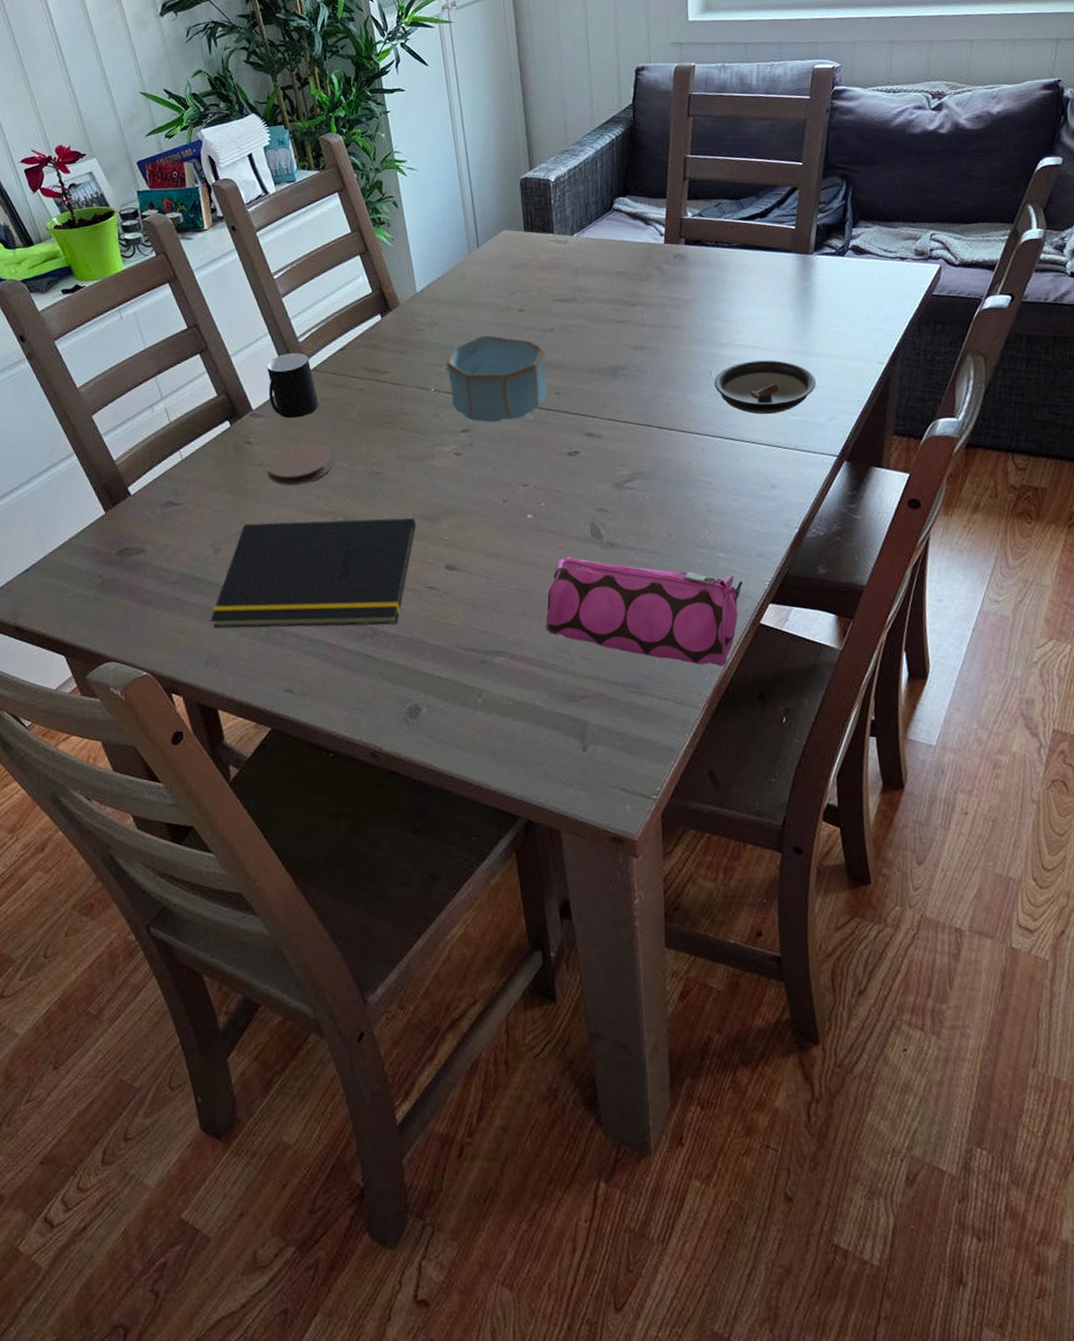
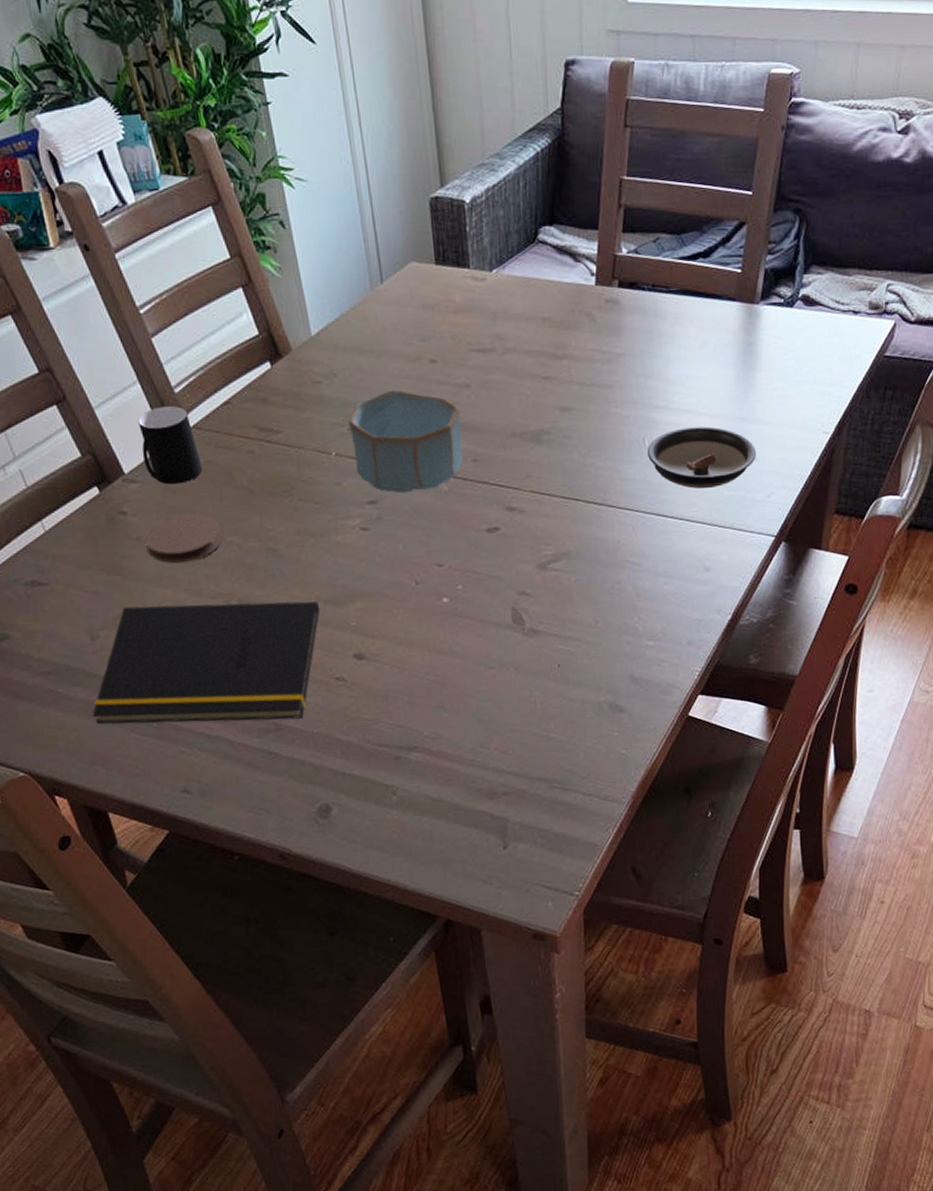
pencil case: present [545,556,743,667] -> none [463,644,672,761]

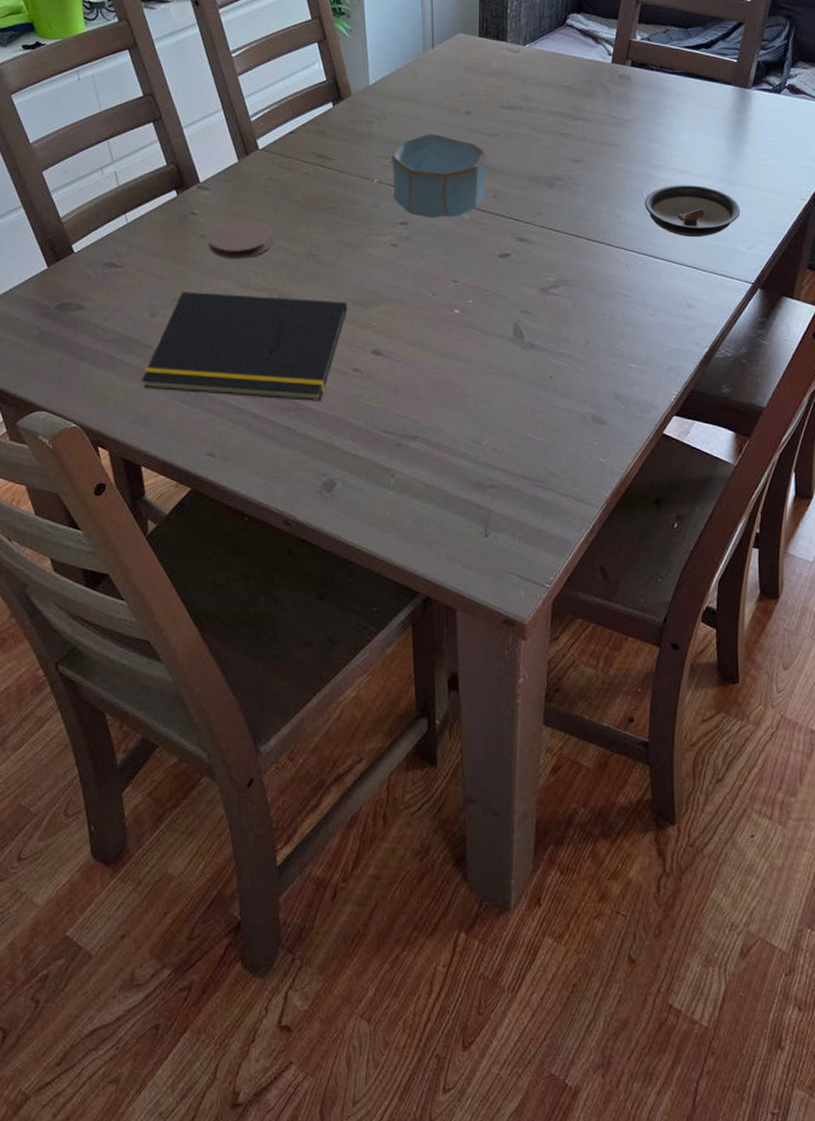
cup: present [138,406,203,485] -> none [216,131,265,194]

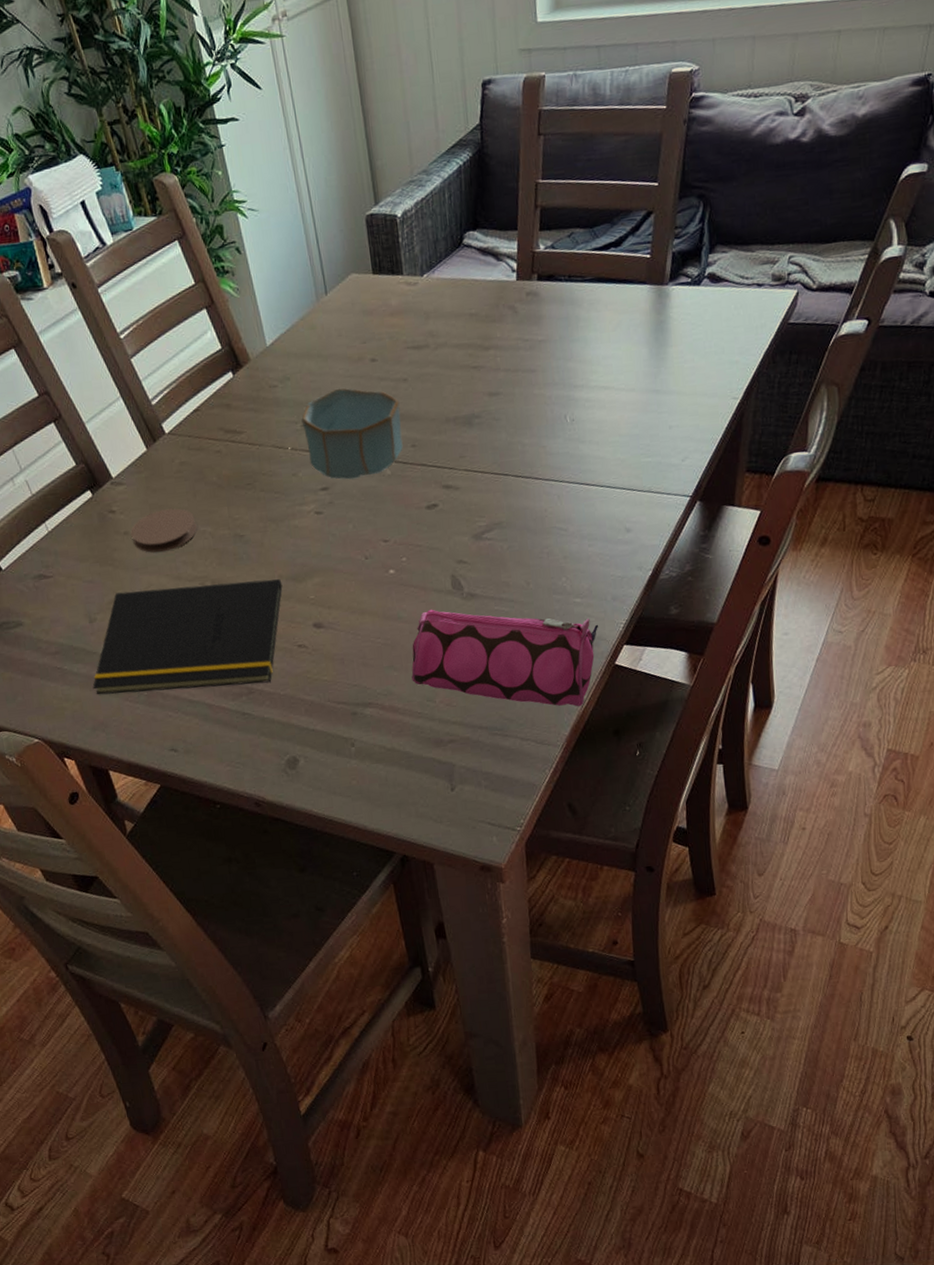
pencil case: none [461,353,652,471] -> present [411,609,599,707]
saucer: present [644,185,740,237] -> none [568,400,670,458]

